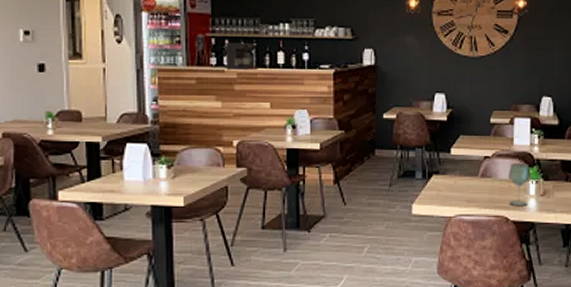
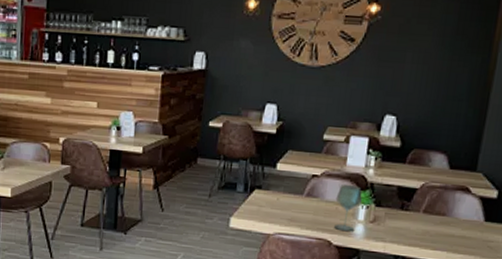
coffee maker: present [225,42,259,71] -> none [57,38,89,69]

